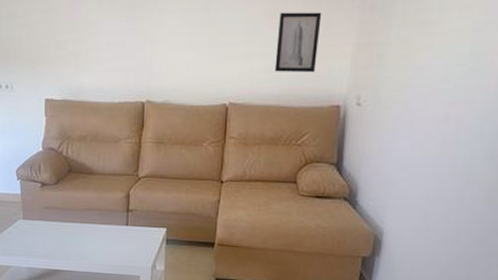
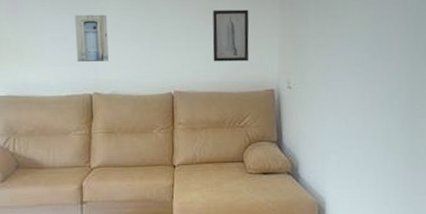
wall art: none [131,16,165,67] -> present [74,14,108,62]

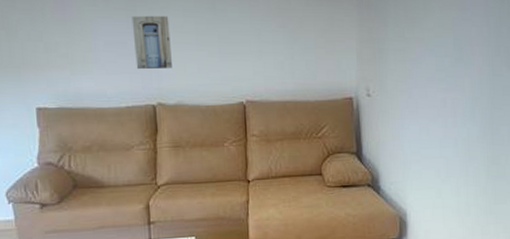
wall art: present [212,9,249,62] -> none [285,11,326,68]

